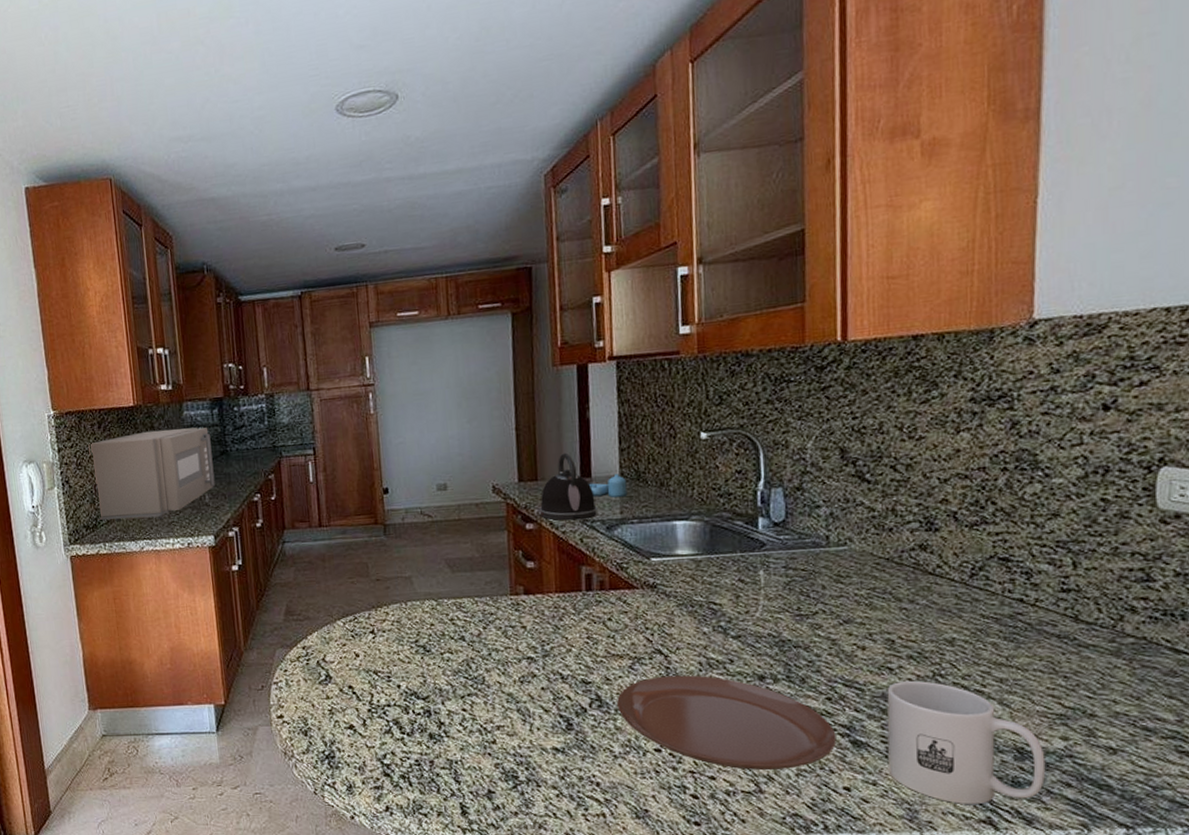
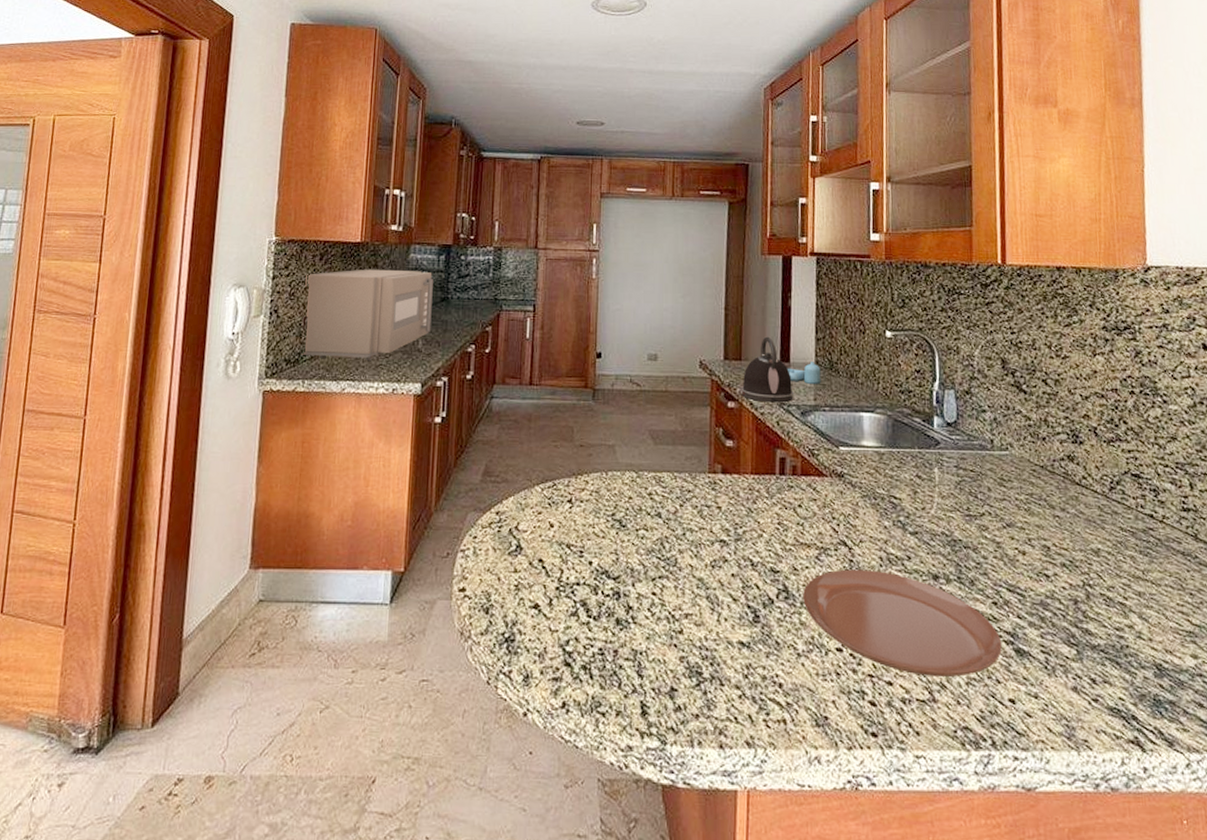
mug: present [887,680,1046,805] -> none [1044,588,1182,724]

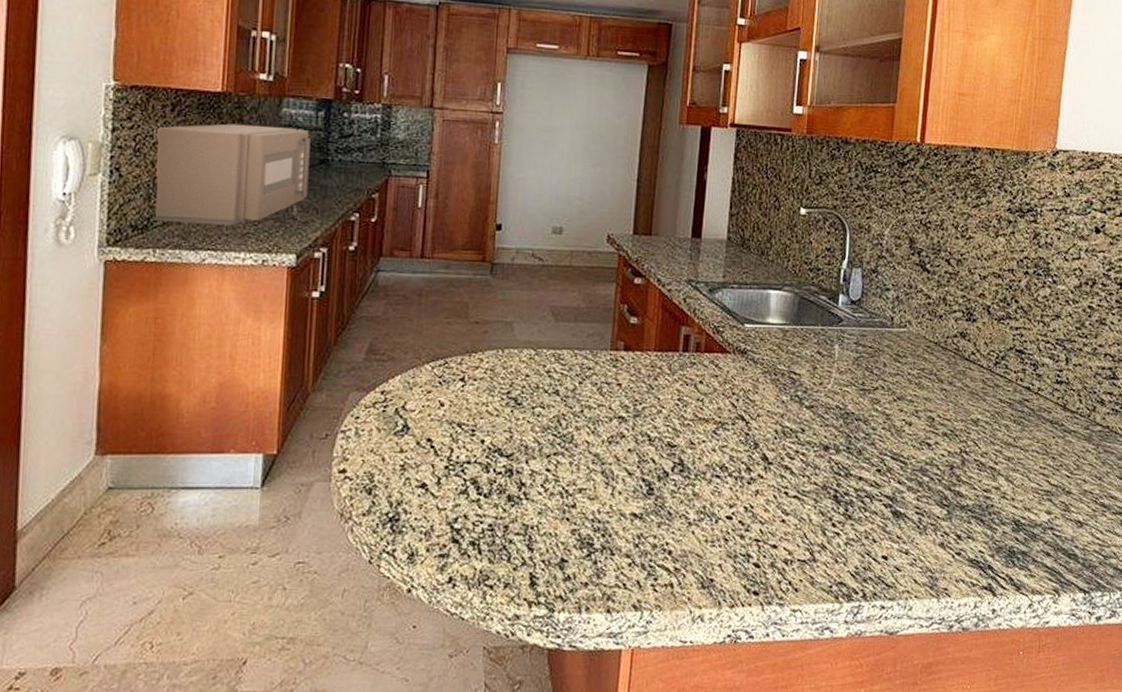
kettle: present [741,336,793,403] -> none [649,211,703,280]
soap dispenser: present [786,362,821,385] -> none [697,238,732,262]
plate: present [803,569,1002,677] -> none [697,442,881,538]

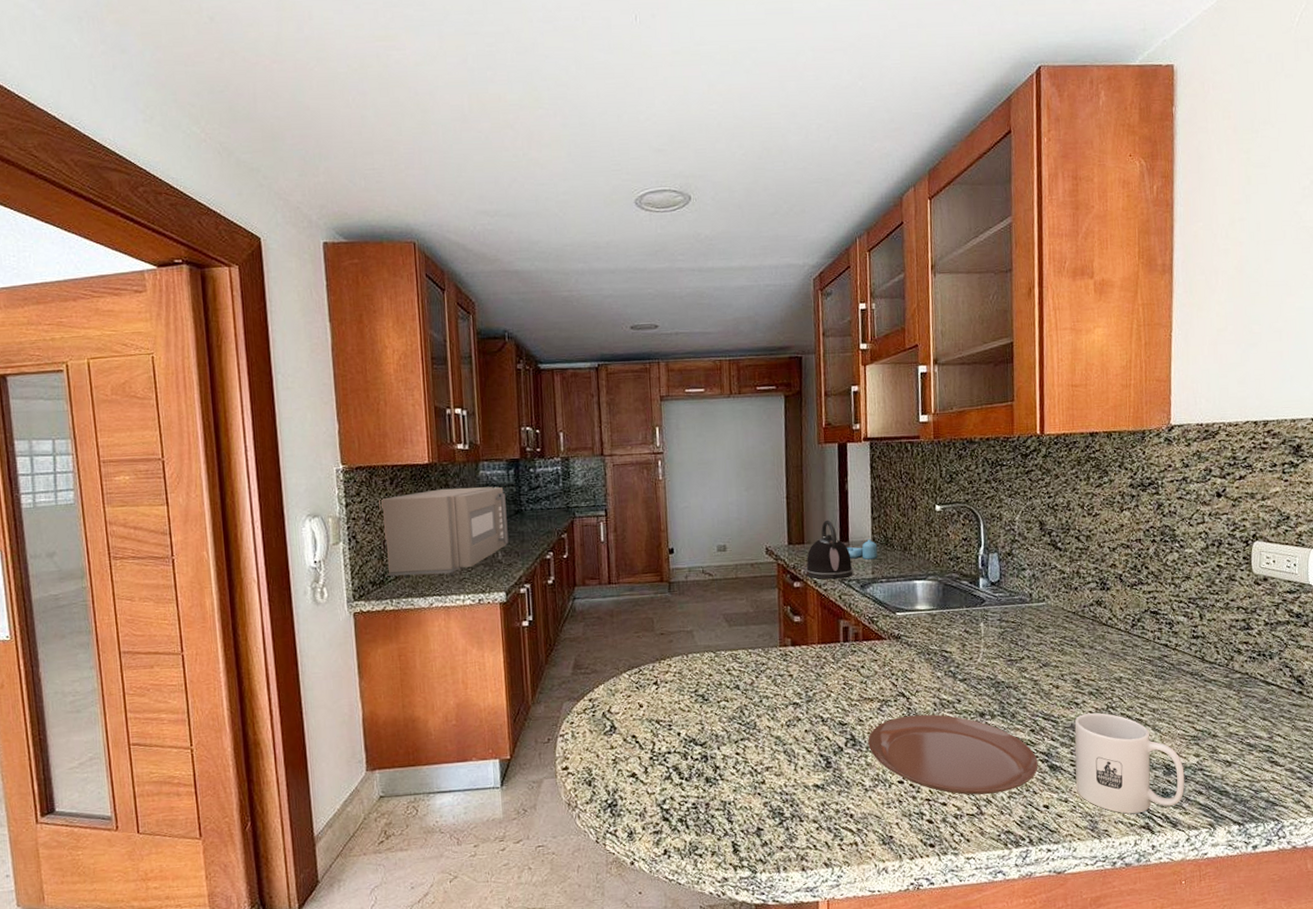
kettle: none [649,211,703,280] -> present [805,520,853,580]
soap dispenser: none [697,238,732,262] -> present [846,539,878,560]
plate: none [697,442,881,538] -> present [868,714,1038,795]
mug: none [918,456,1034,573] -> present [1074,712,1185,814]

